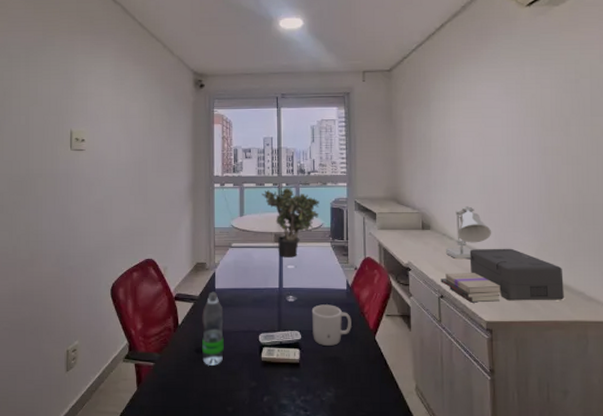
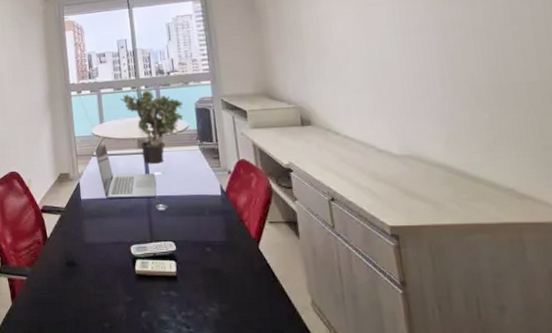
bottle: present [202,292,224,366] -> none [70,202,96,279]
laptop: none [232,228,288,290] -> present [94,136,157,199]
mug: present [311,304,351,347] -> none [184,212,231,258]
books: present [440,273,502,303] -> none [329,171,406,205]
desk lamp: present [445,206,492,260] -> none [331,96,387,157]
storage case: present [469,248,564,301] -> none [360,141,487,202]

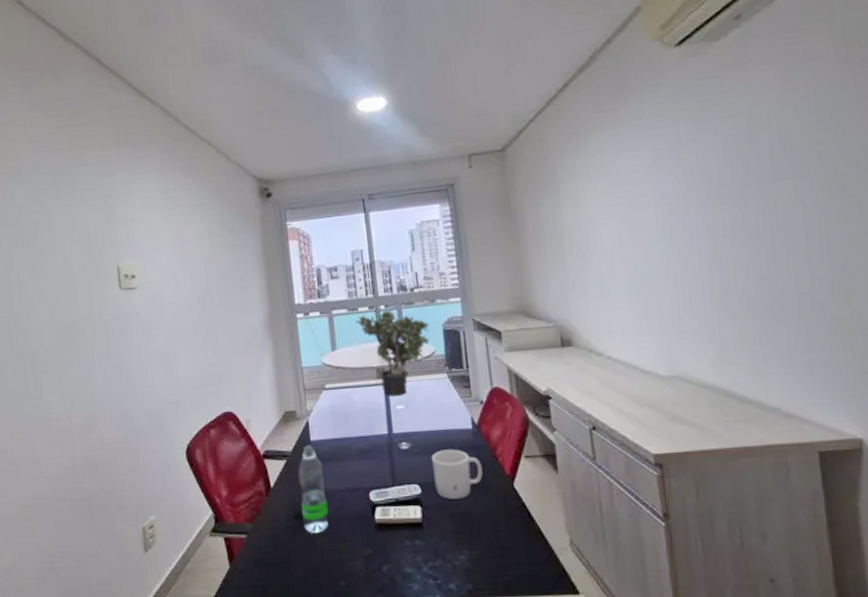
bottle: none [70,202,96,279] -> present [297,444,329,533]
laptop: present [94,136,157,199] -> none [325,365,399,440]
mug: none [184,212,231,258] -> present [431,449,483,501]

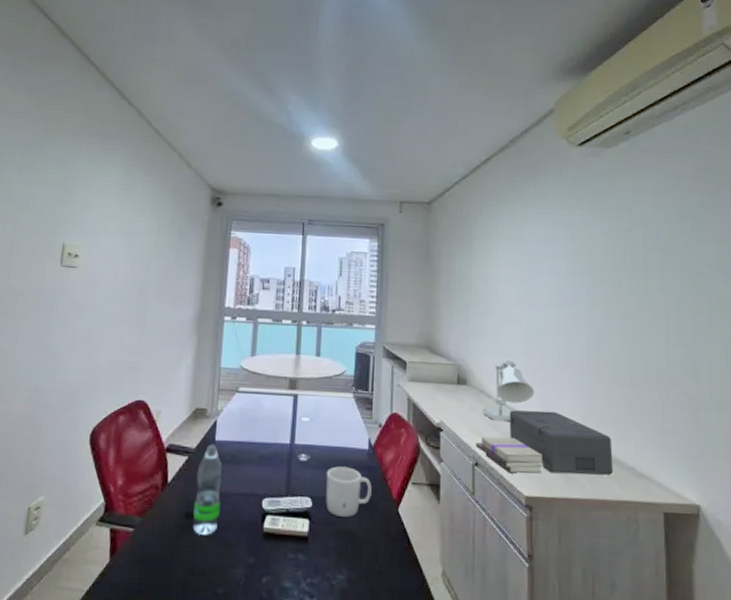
potted plant: present [355,309,429,396] -> none [278,325,343,408]
books: none [590,395,671,433] -> present [476,436,544,474]
desk lamp: none [593,312,653,380] -> present [482,360,535,422]
storage case: none [625,360,754,427] -> present [509,410,613,476]

